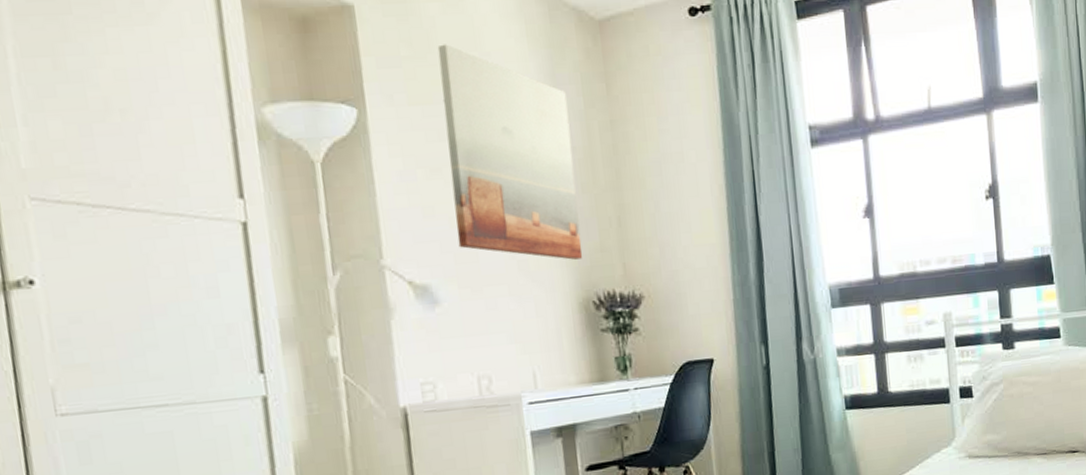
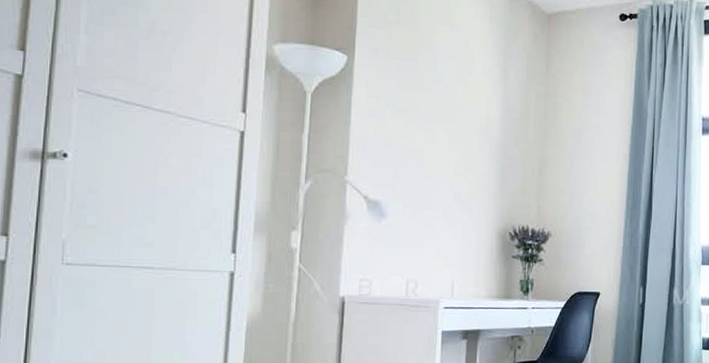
wall art: present [437,44,583,260] -> none [409,16,513,197]

